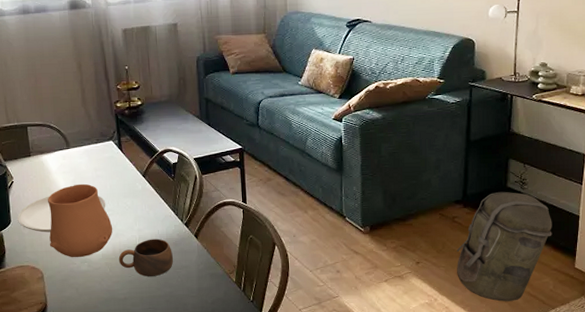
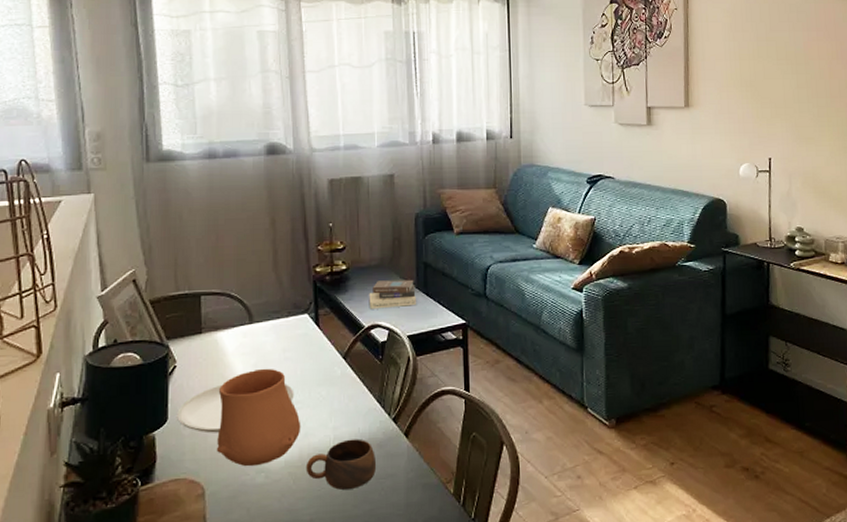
books: none [161,112,200,137] -> present [369,279,416,309]
backpack: present [456,191,552,302] -> none [716,374,821,511]

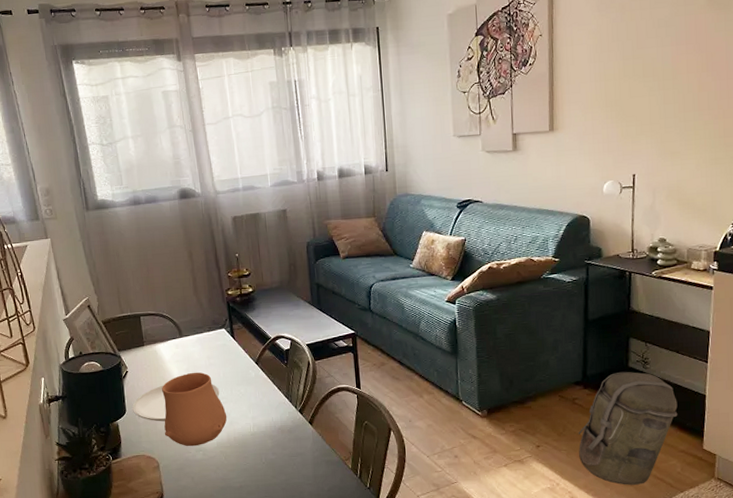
cup: present [306,439,377,490] -> none [233,426,289,464]
books: present [369,279,416,309] -> none [272,298,312,324]
backpack: none [716,374,821,511] -> present [578,371,678,485]

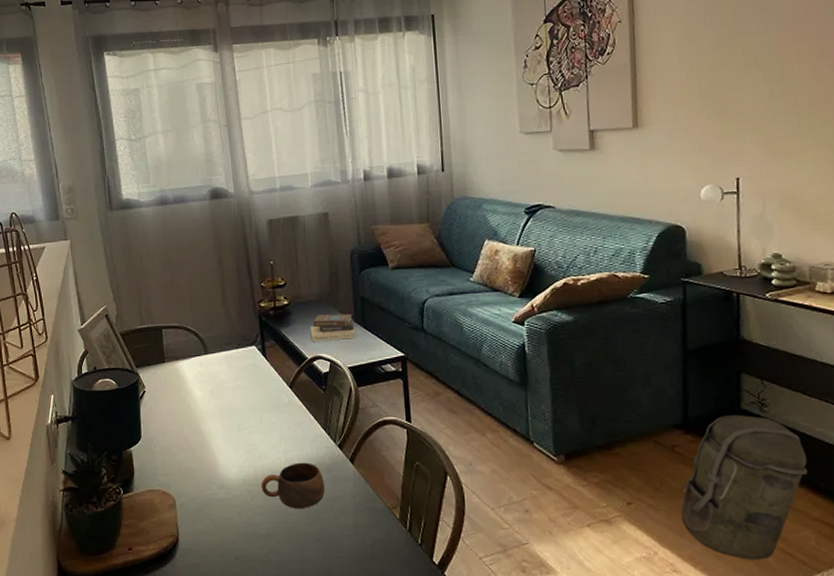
plate: present [132,384,220,422] -> none [149,408,248,451]
ceramic cup: present [162,372,227,447] -> none [182,395,255,483]
cup: none [233,426,289,464] -> present [261,462,325,508]
books: none [272,298,312,324] -> present [310,313,355,342]

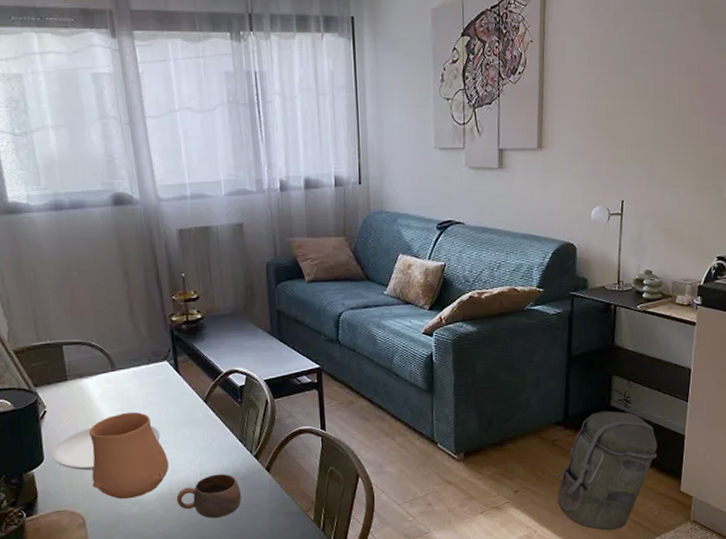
plate: none [149,408,248,451] -> present [52,426,161,471]
ceramic cup: none [182,395,255,483] -> present [89,411,170,500]
books: present [310,313,355,342] -> none [225,327,271,356]

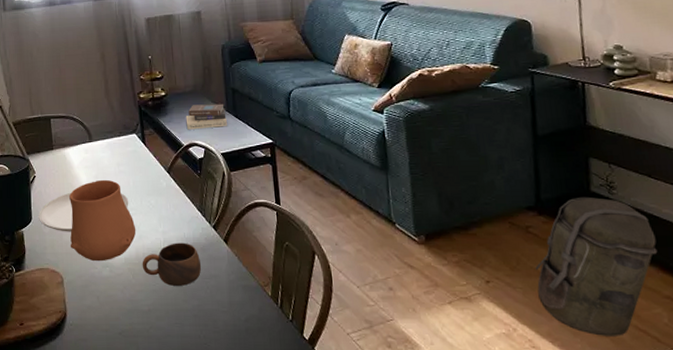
books: none [225,327,271,356] -> present [185,103,227,130]

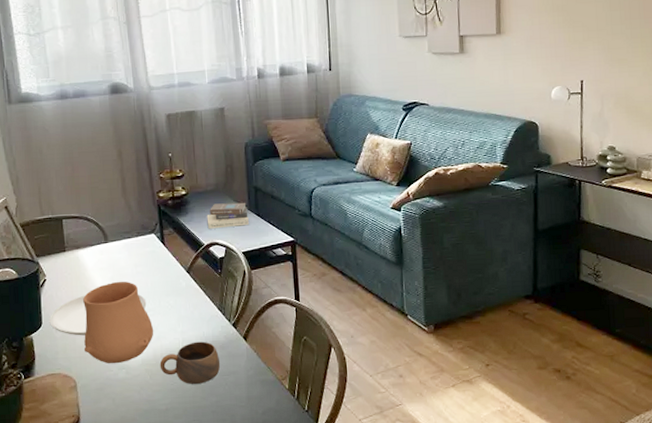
backpack: present [535,196,658,336] -> none [529,285,632,408]

